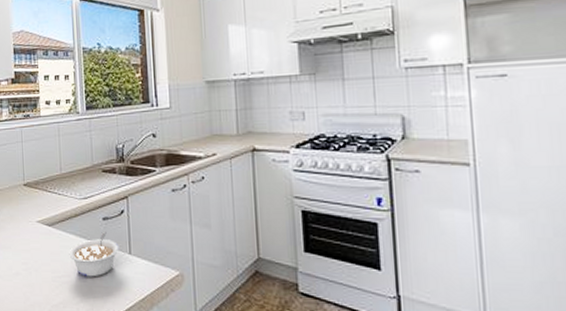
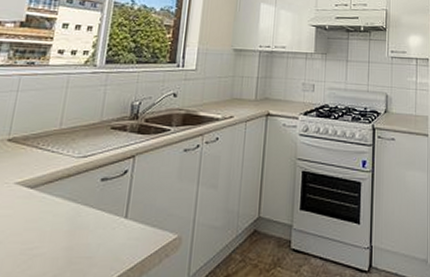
legume: present [69,231,119,277] -> none [50,193,115,247]

